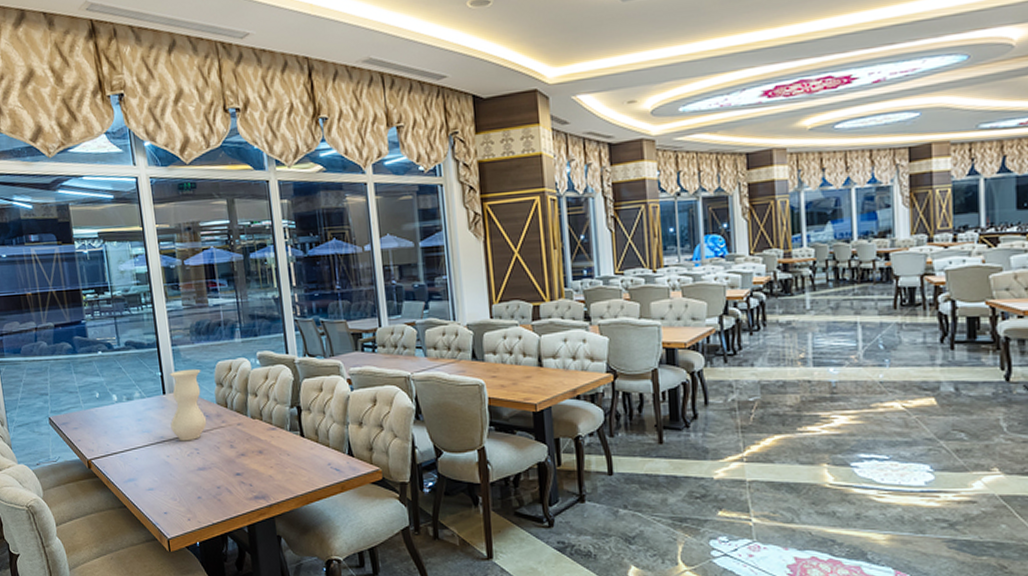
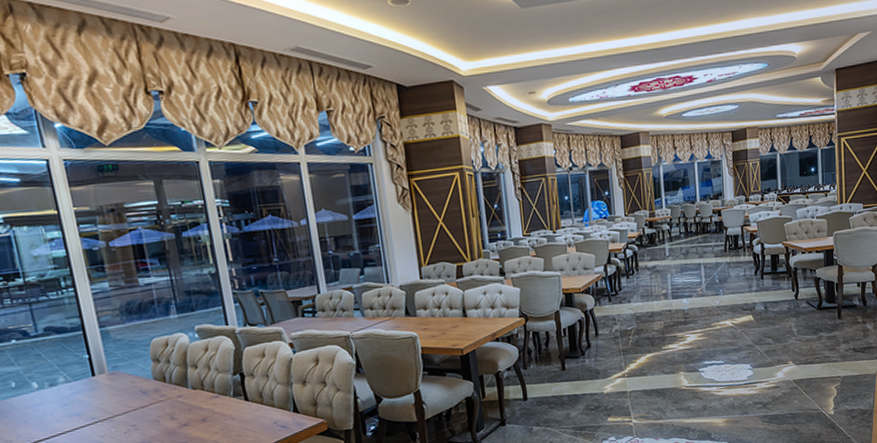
vase: present [170,368,207,441] -> none [99,347,144,420]

